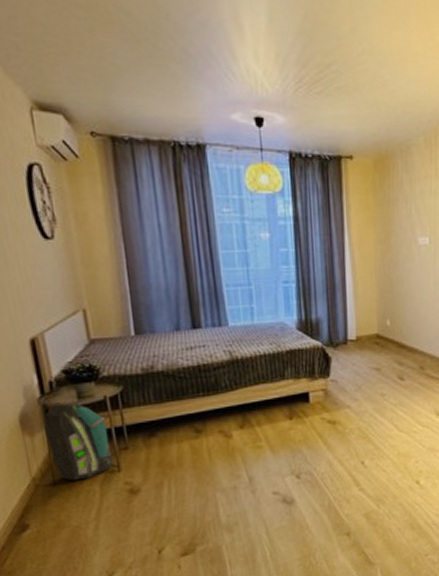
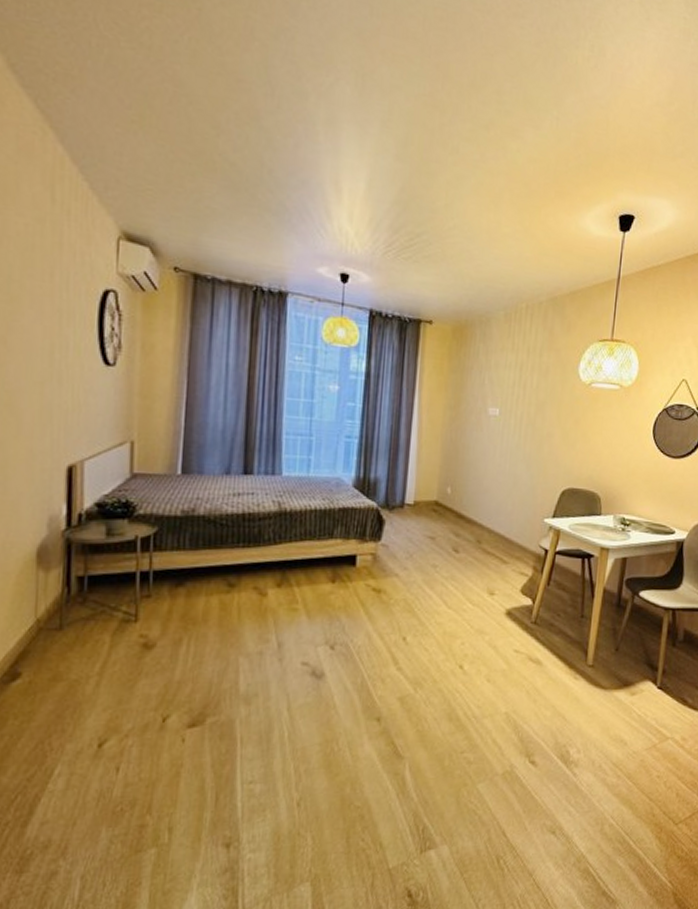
backpack: present [43,400,113,481] -> none [62,536,132,627]

